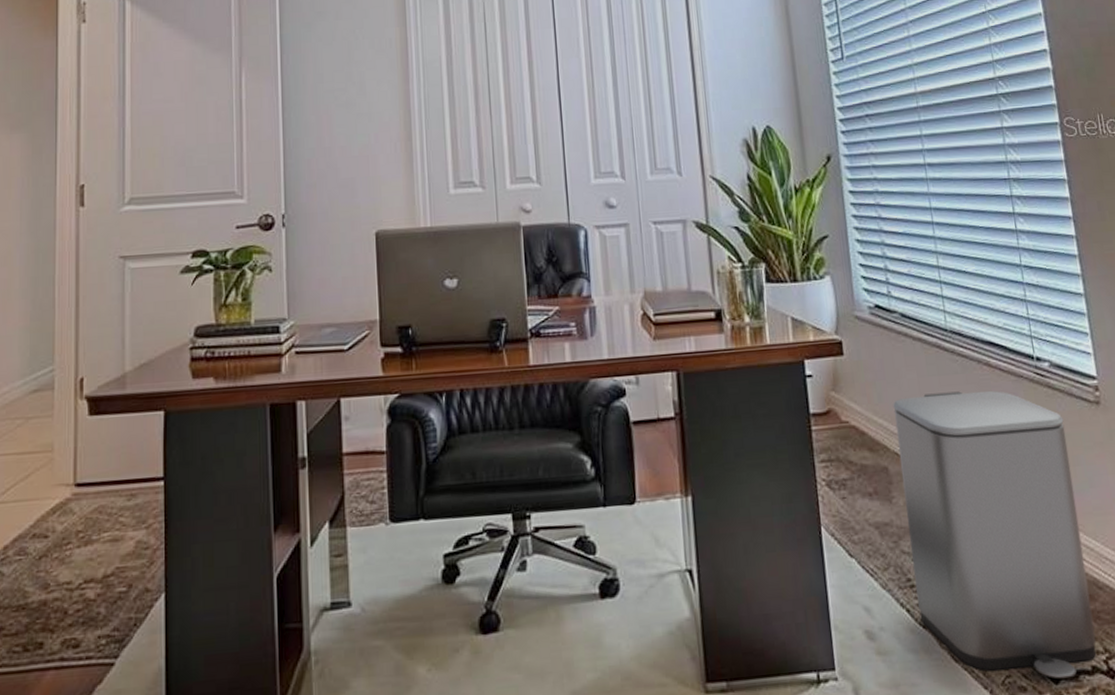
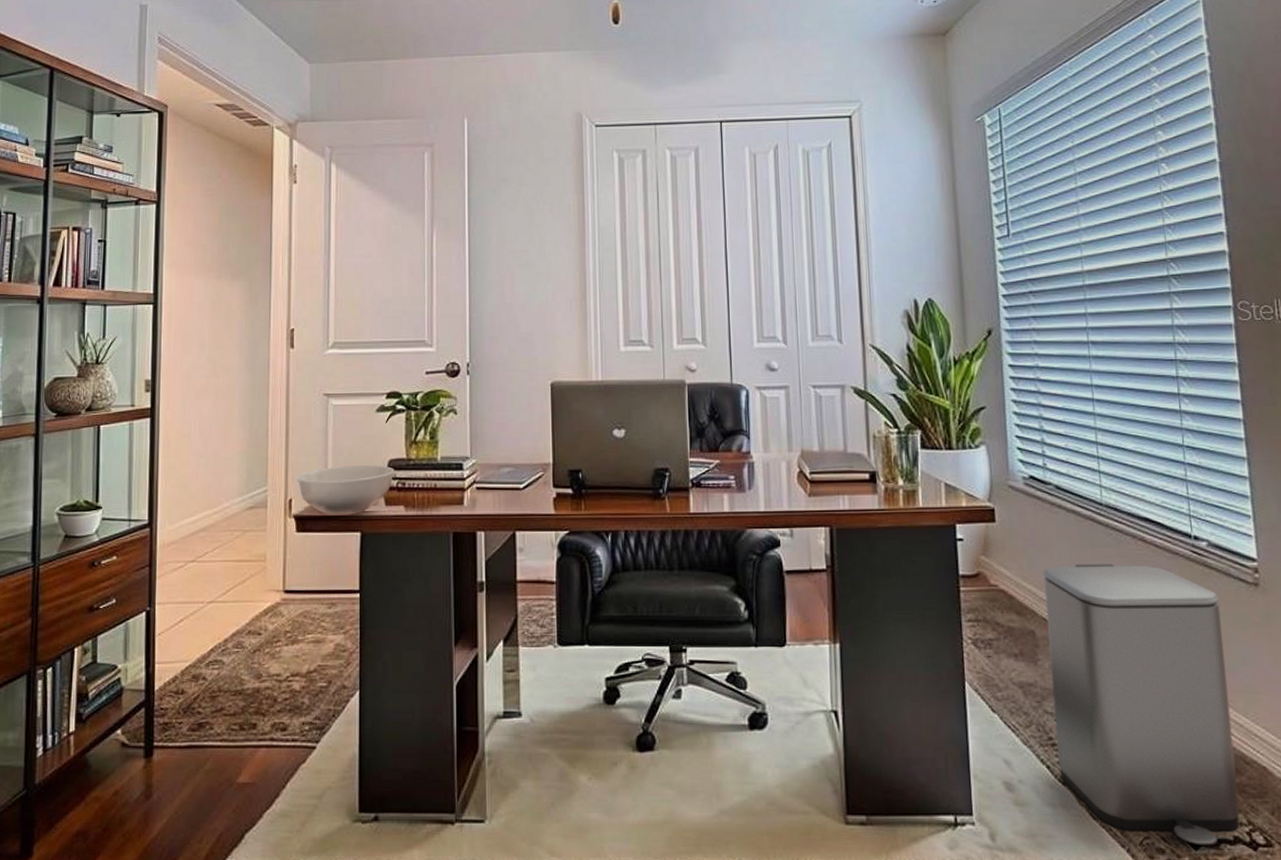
bowl: none [88,333,202,393] -> present [296,465,394,514]

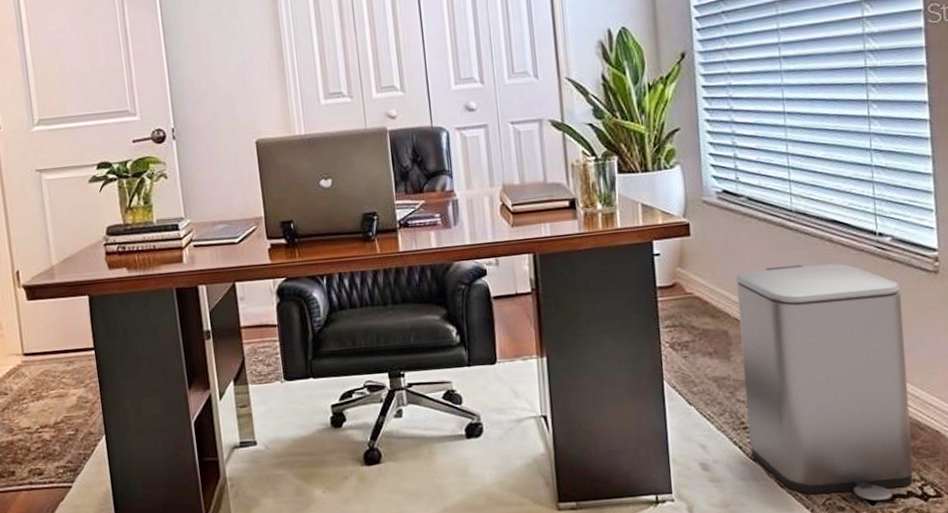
bowl: present [296,465,394,514] -> none [20,232,114,282]

